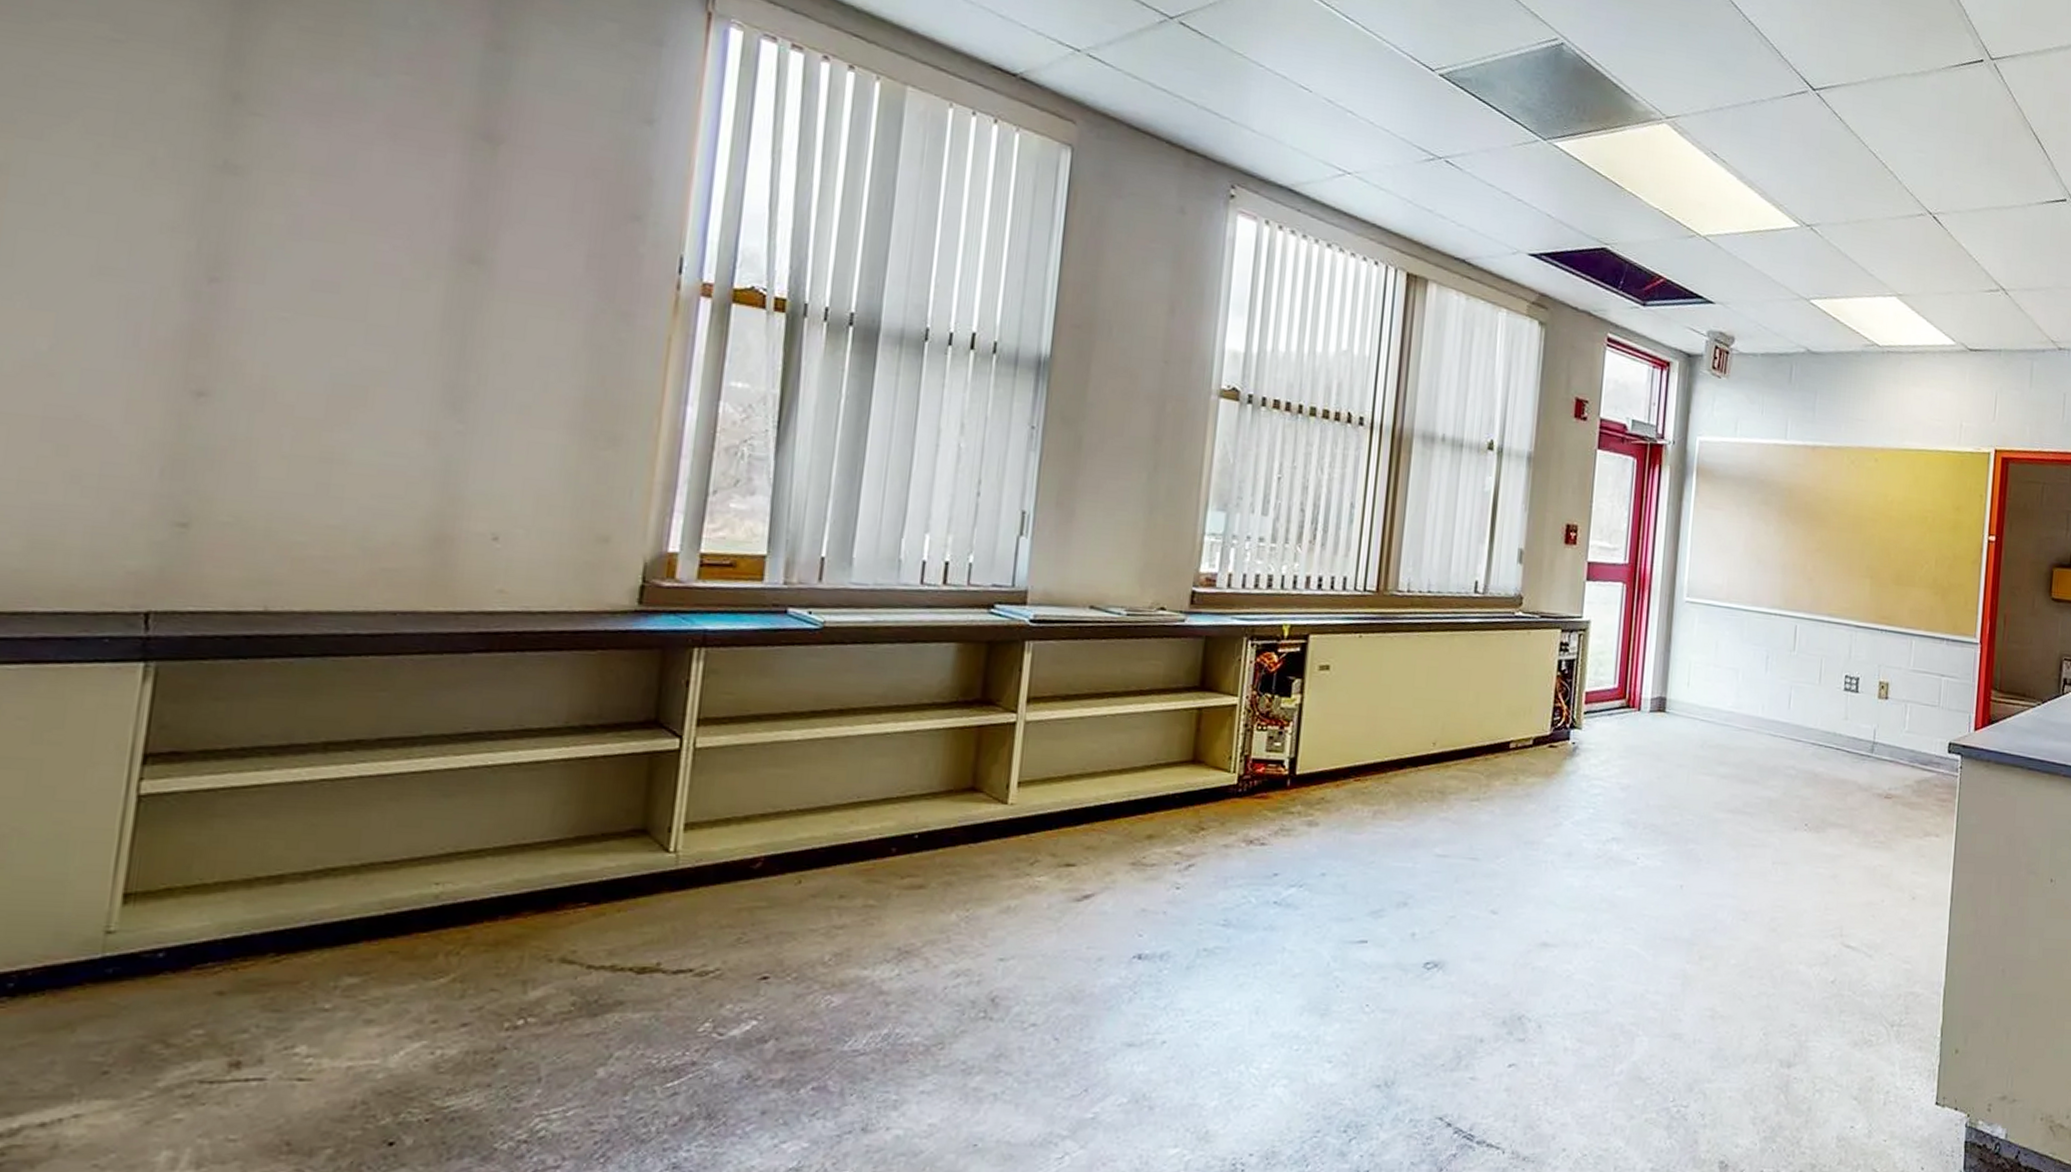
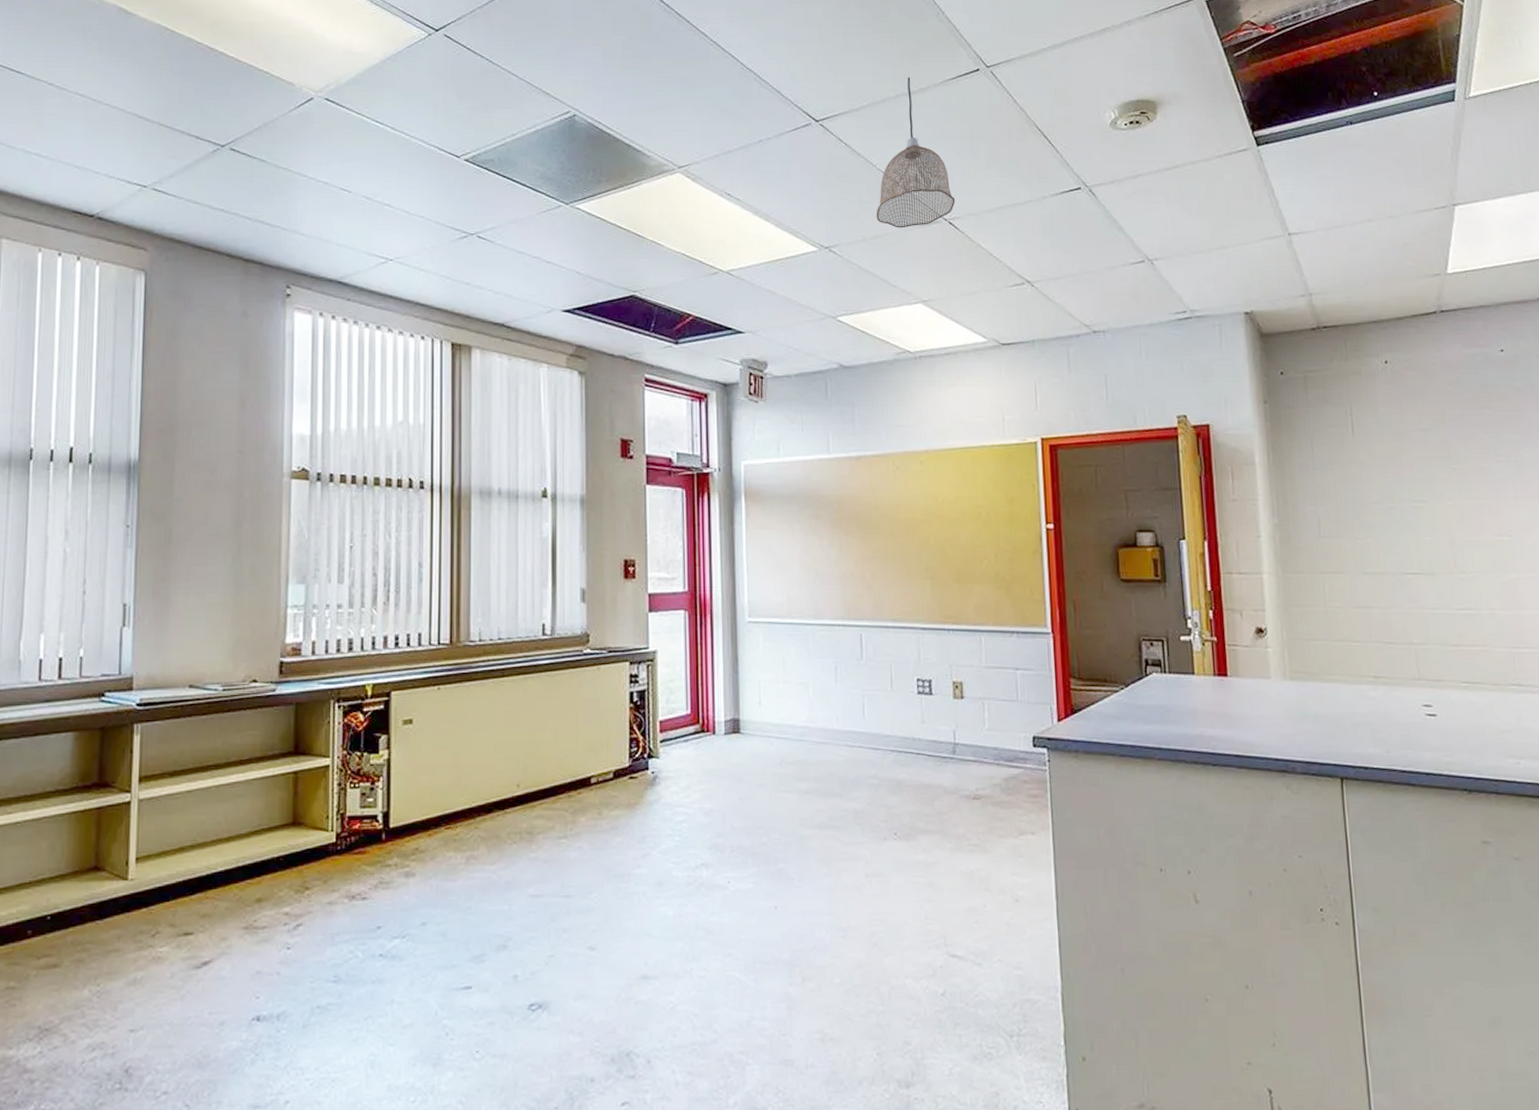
pendant lamp: none [1861,57,1943,216] -> present [876,77,956,228]

